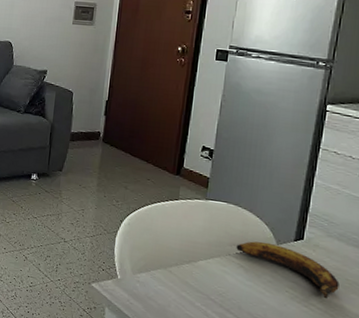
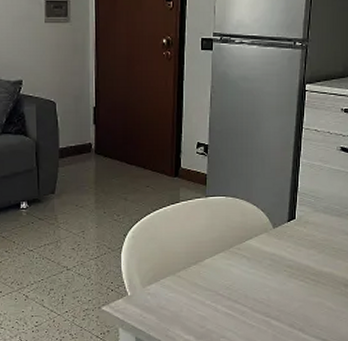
banana: present [236,241,340,299] -> none [238,228,328,270]

